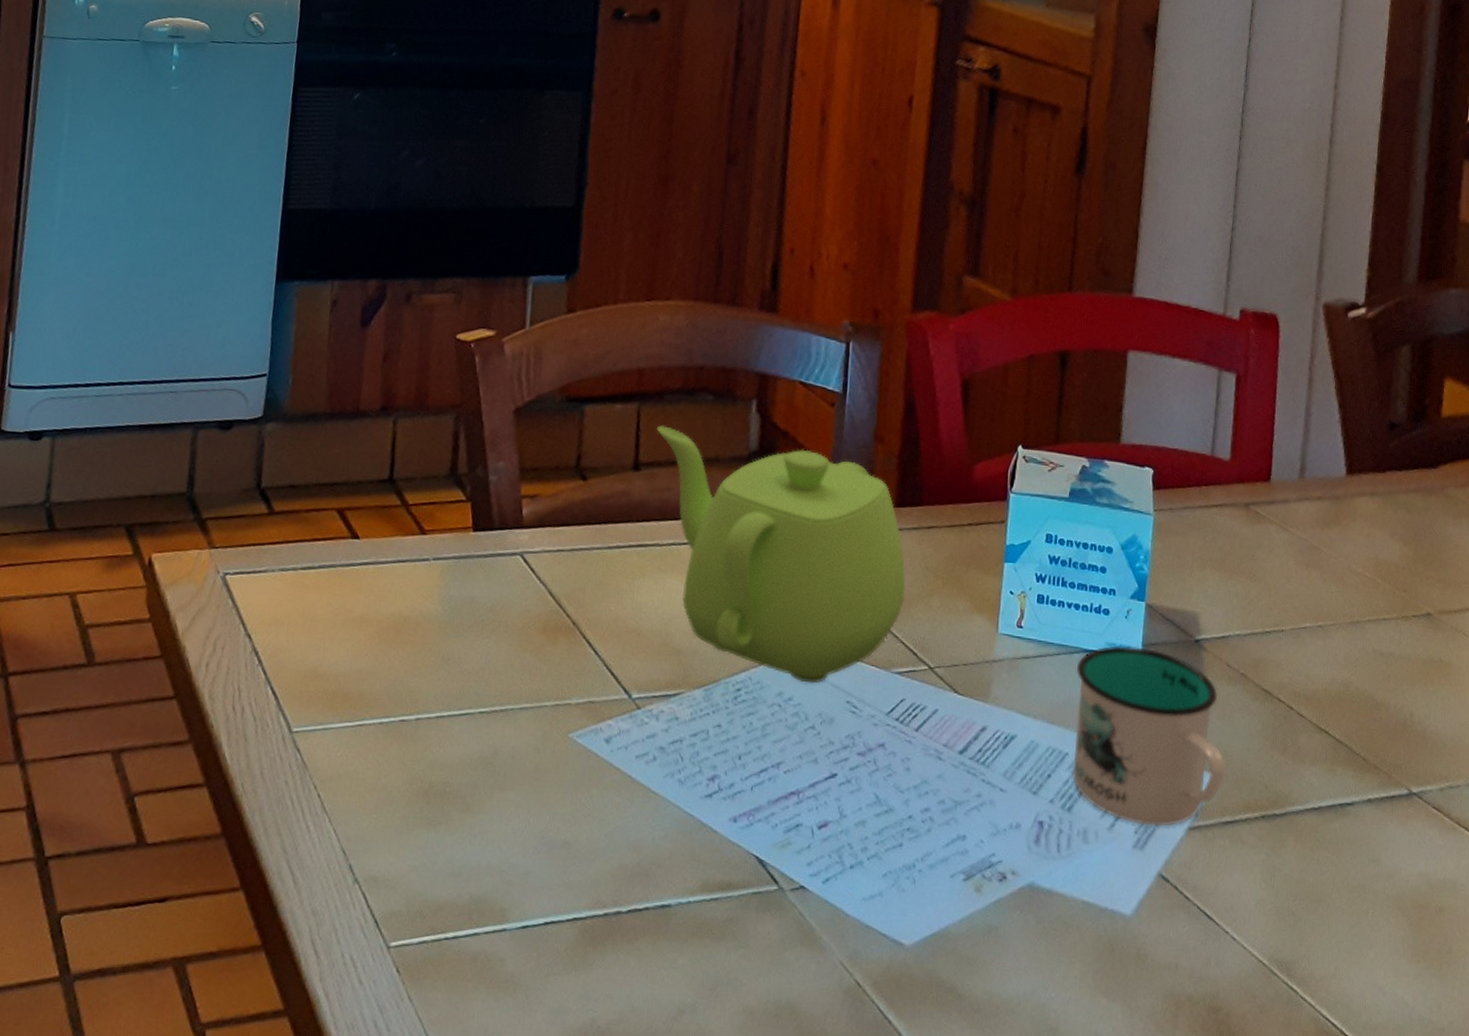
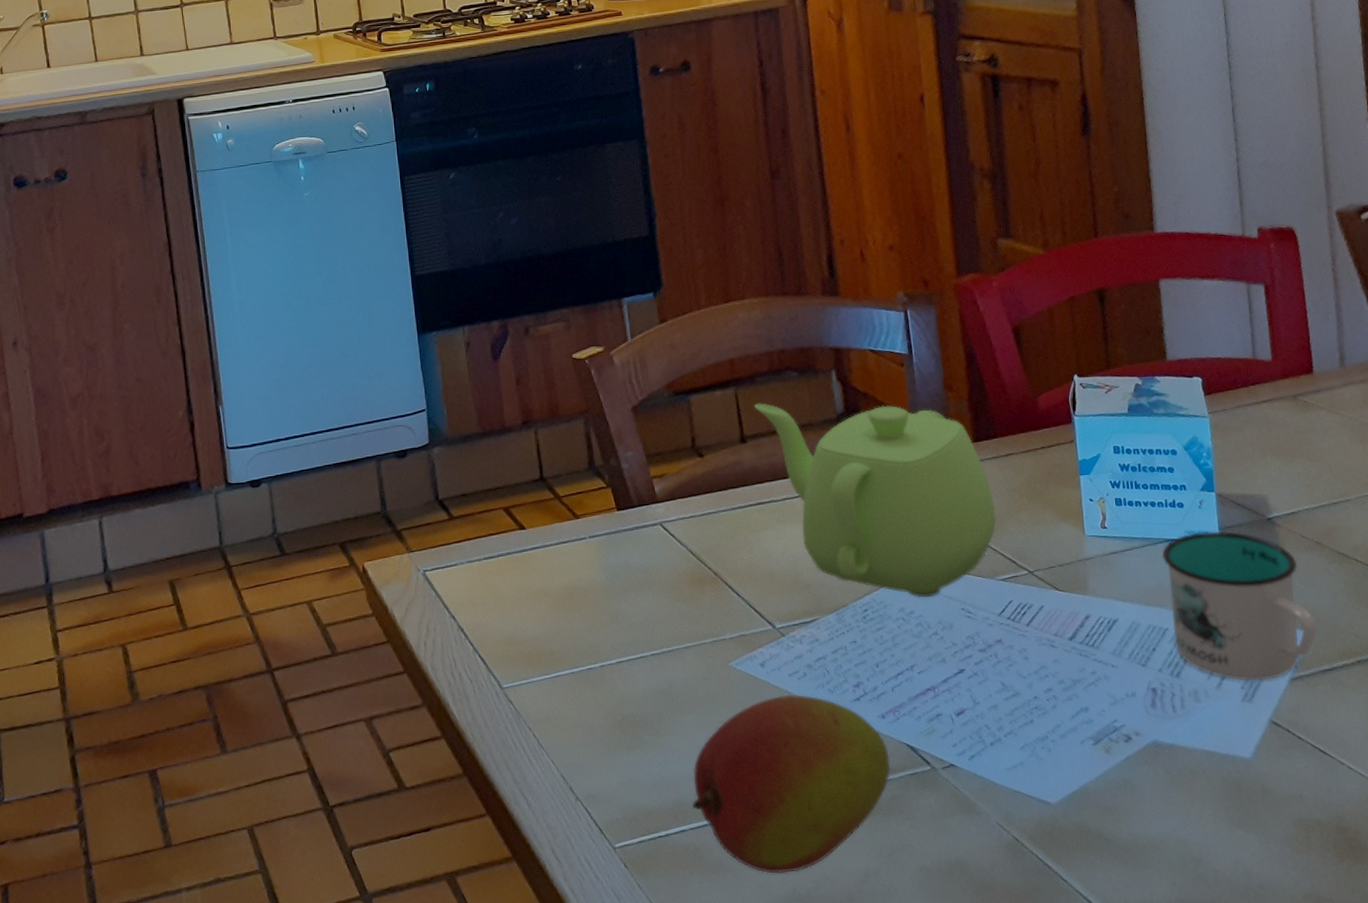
fruit: none [492,780,734,999] -> present [692,694,891,874]

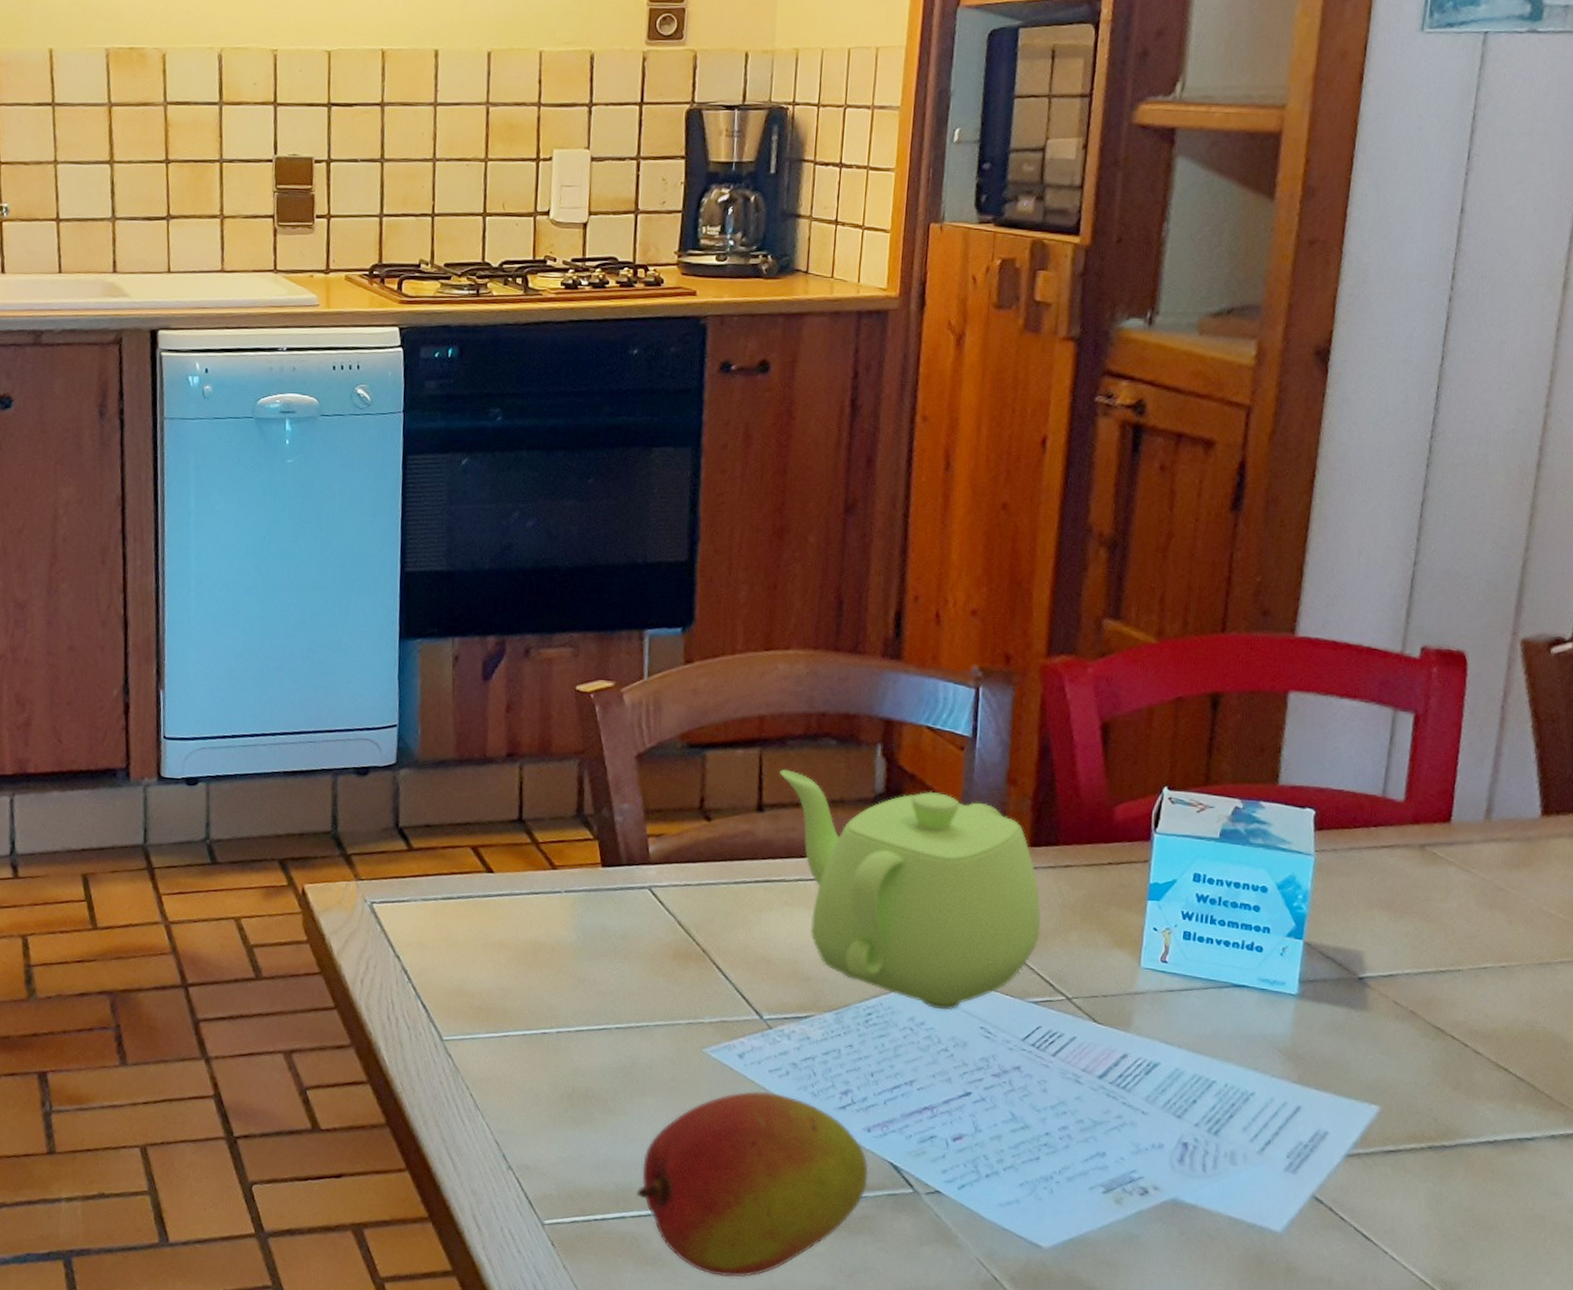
mug: present [1162,531,1318,682] -> none [1219,981,1391,1153]

